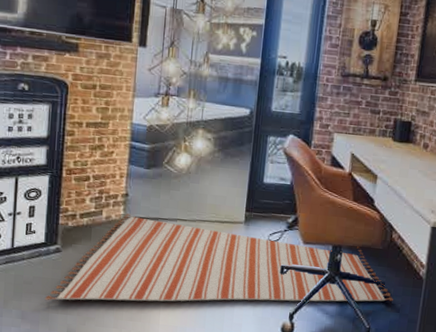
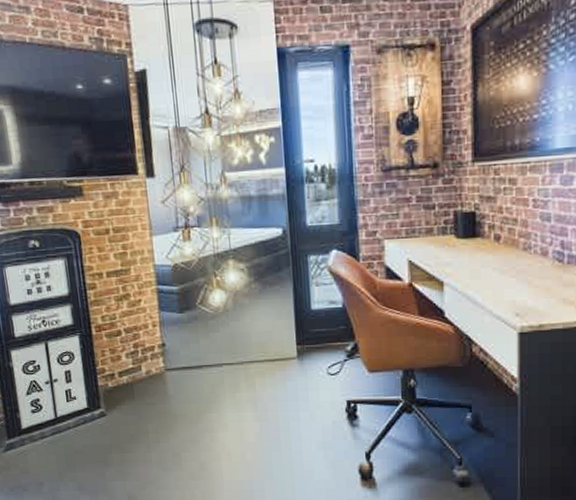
rug: present [44,213,393,302] -> none [98,365,485,469]

